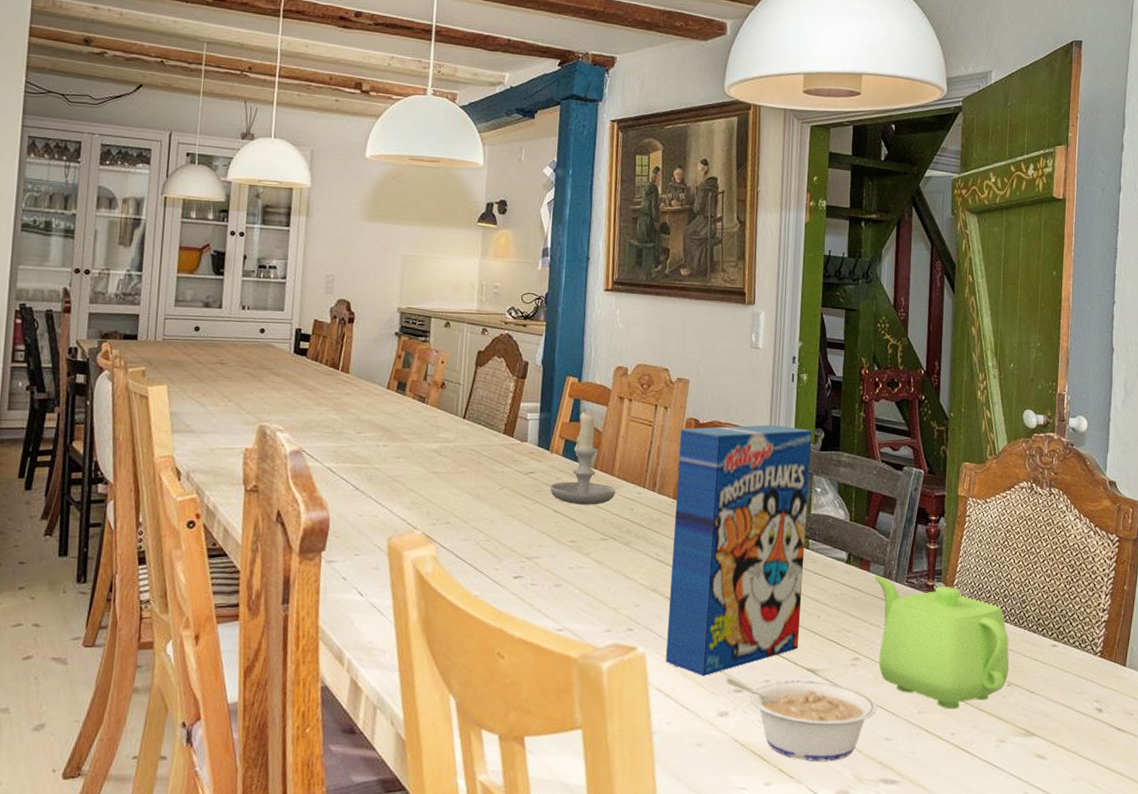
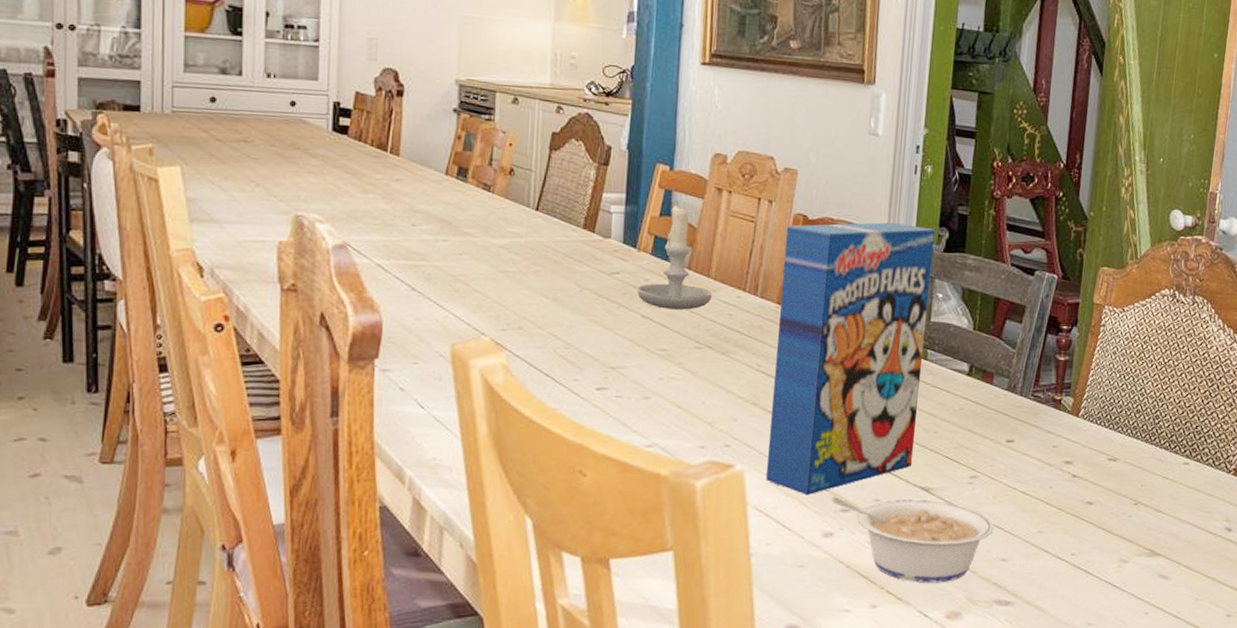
teapot: present [874,576,1010,709] -> none [997,389,1139,529]

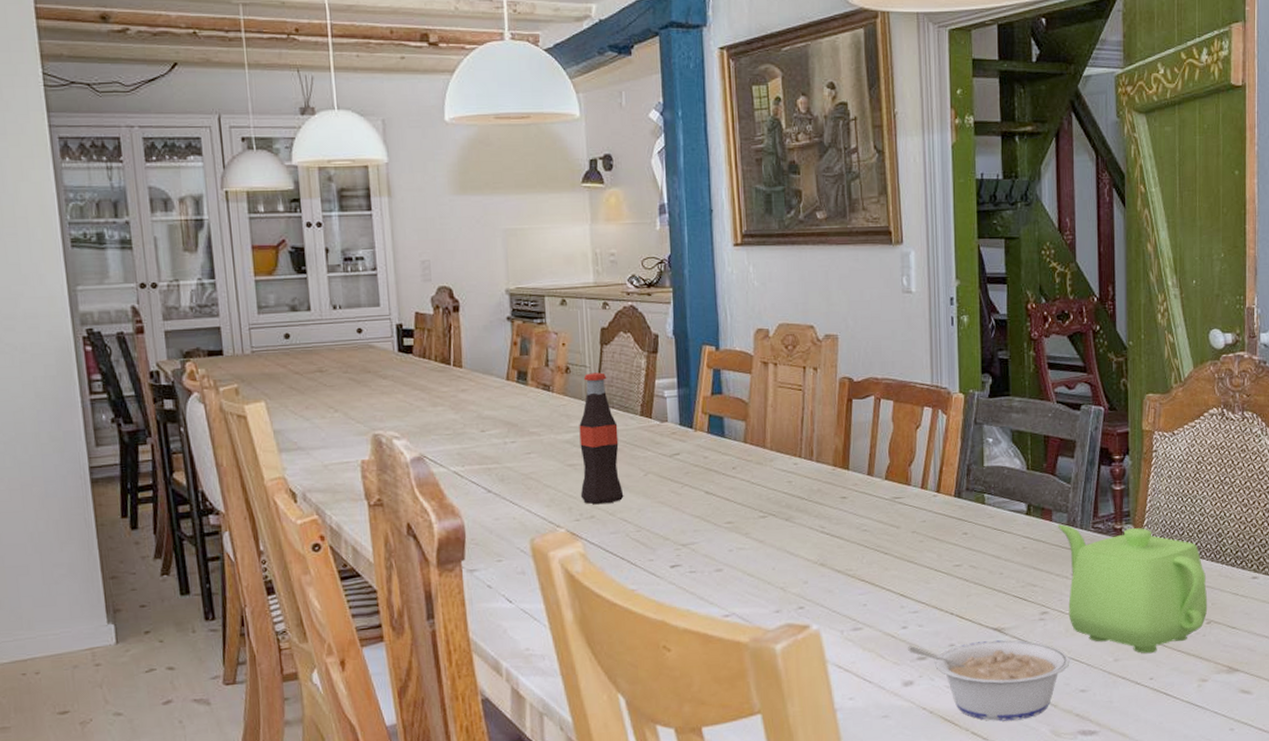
bottle: none [510,177,558,317] -> present [579,372,624,505]
candle: present [637,203,712,310] -> none [699,381,770,483]
cereal box: present [766,222,935,496] -> none [833,374,982,648]
teapot: none [997,389,1139,529] -> present [1057,524,1208,654]

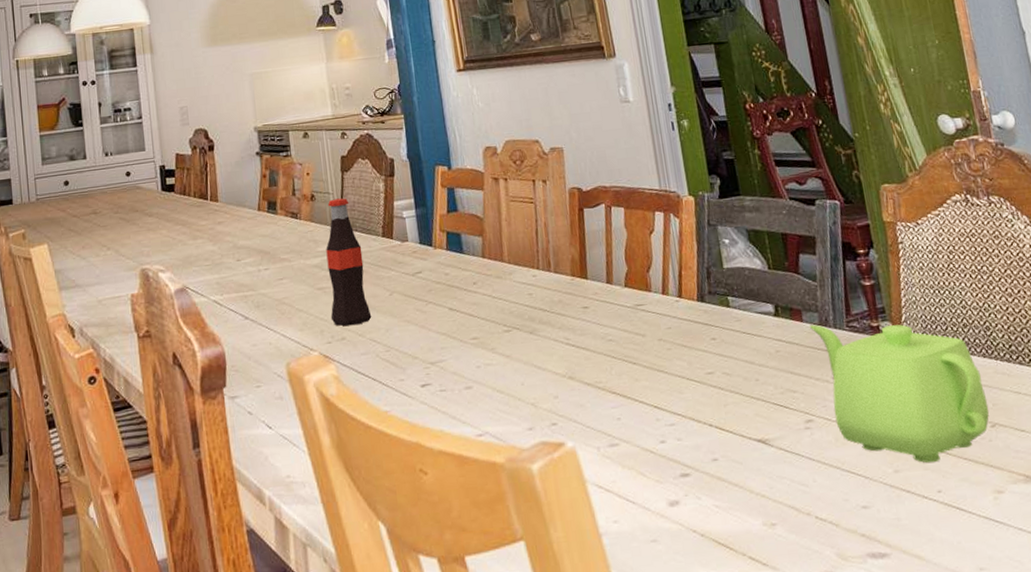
legume: present [908,640,1070,722] -> none [669,452,846,544]

